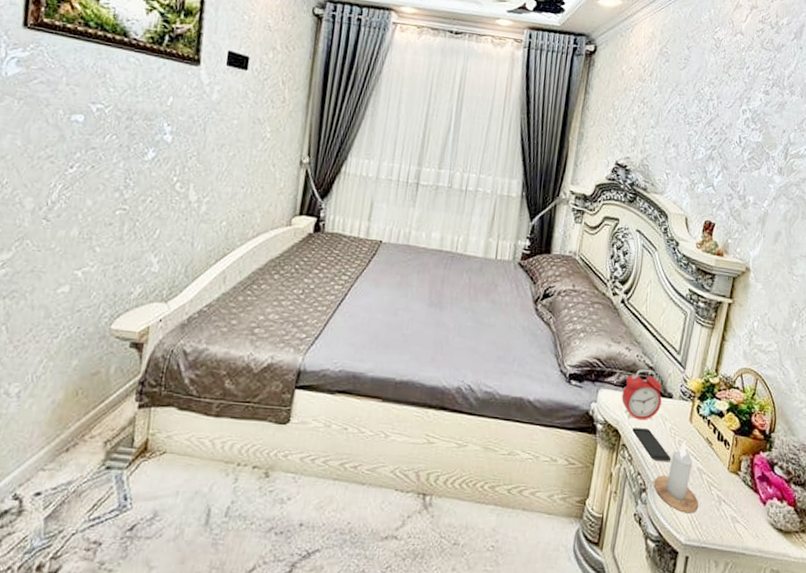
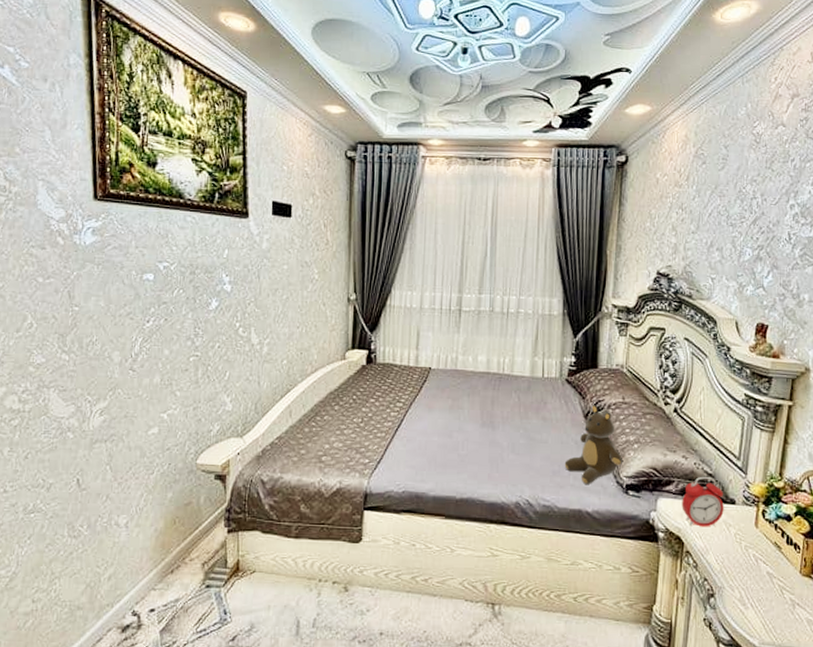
teddy bear: none [510,291,568,372] -> present [564,405,622,484]
mobile phone: present [632,428,671,461] -> none [695,535,739,566]
candle: present [653,440,699,514] -> none [722,545,772,617]

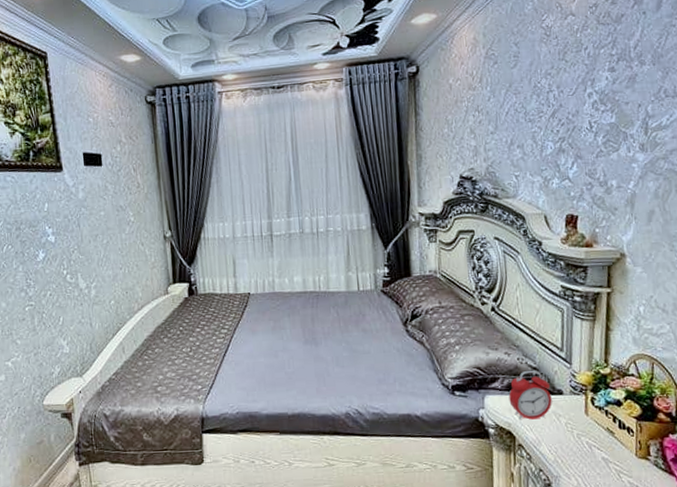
teddy bear: present [564,405,622,484] -> none [389,312,446,389]

